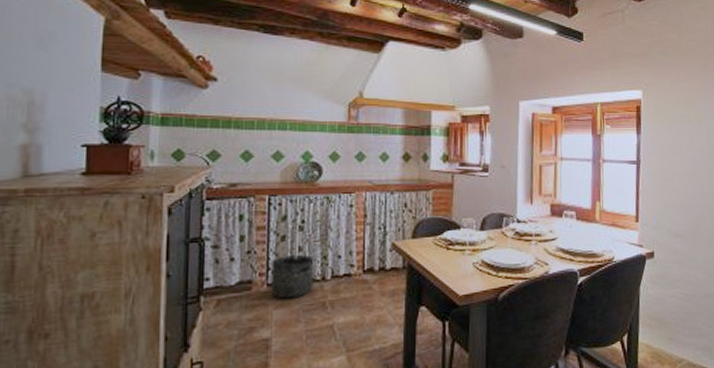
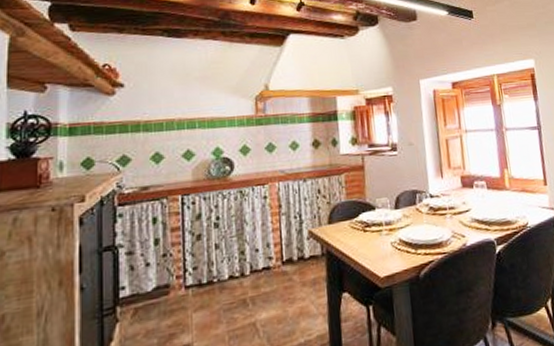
basket: present [270,255,314,299] -> none [187,252,233,301]

